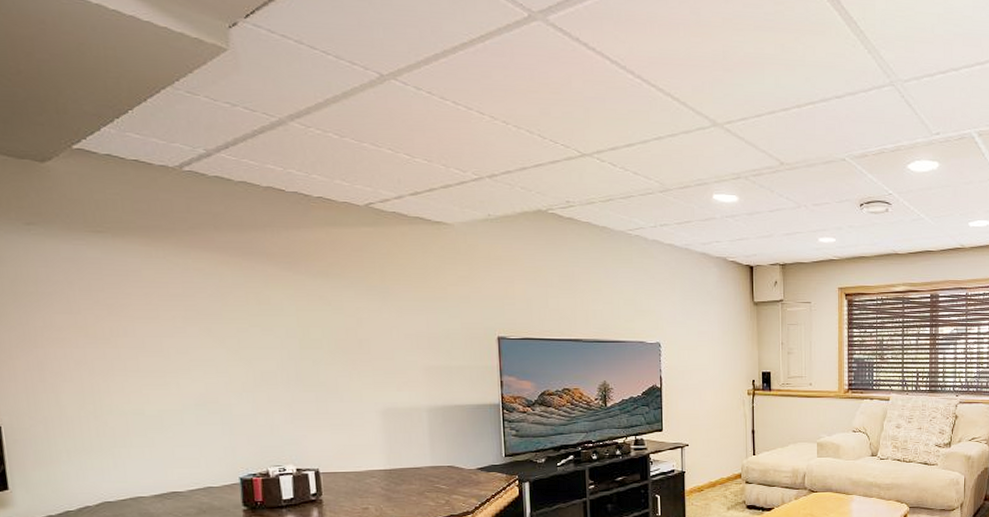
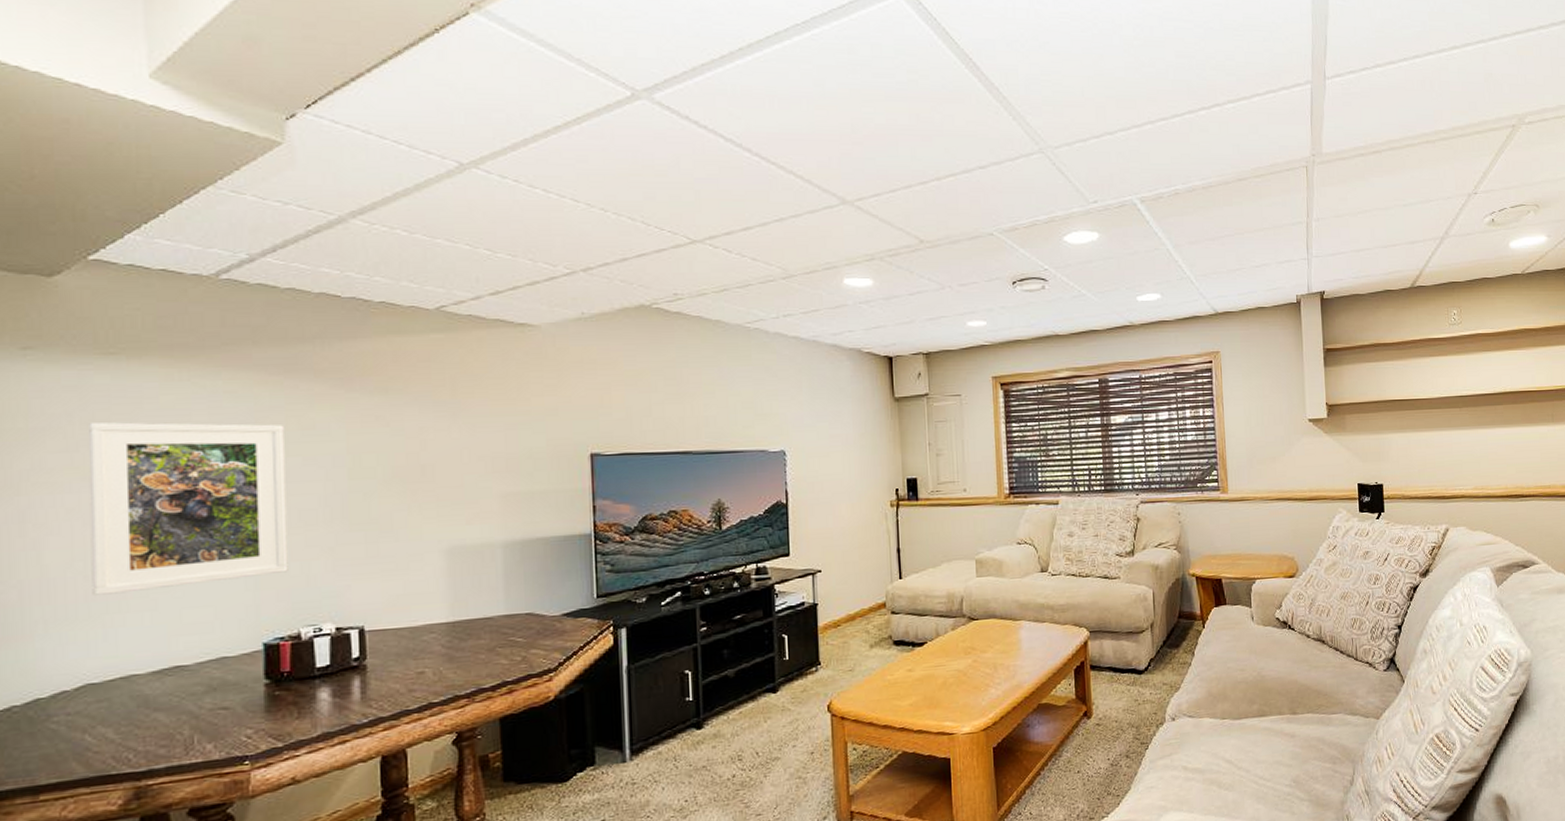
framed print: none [87,289,256,432] -> present [88,421,288,595]

